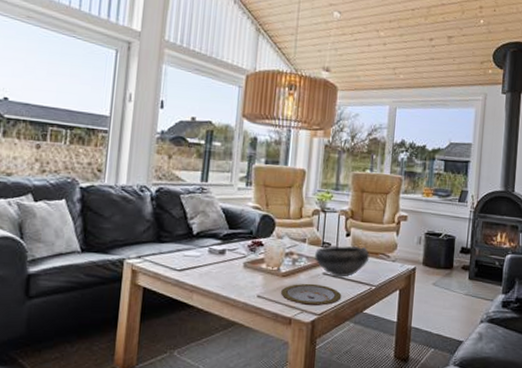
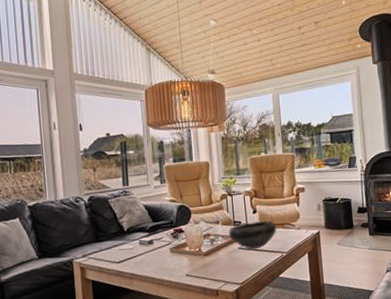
plate: present [280,283,342,306] -> none [204,258,258,278]

